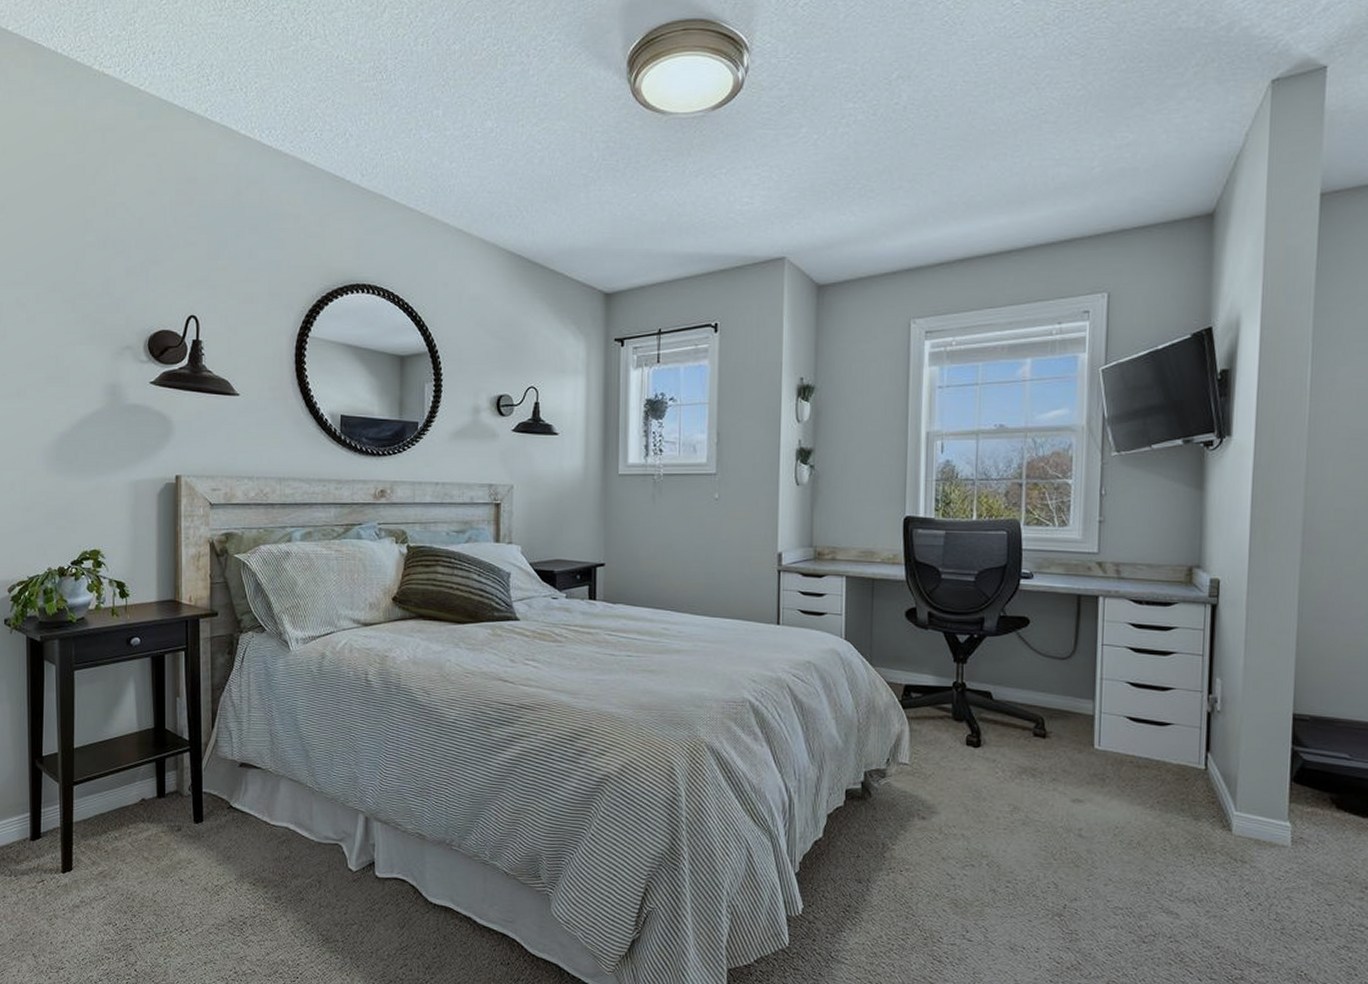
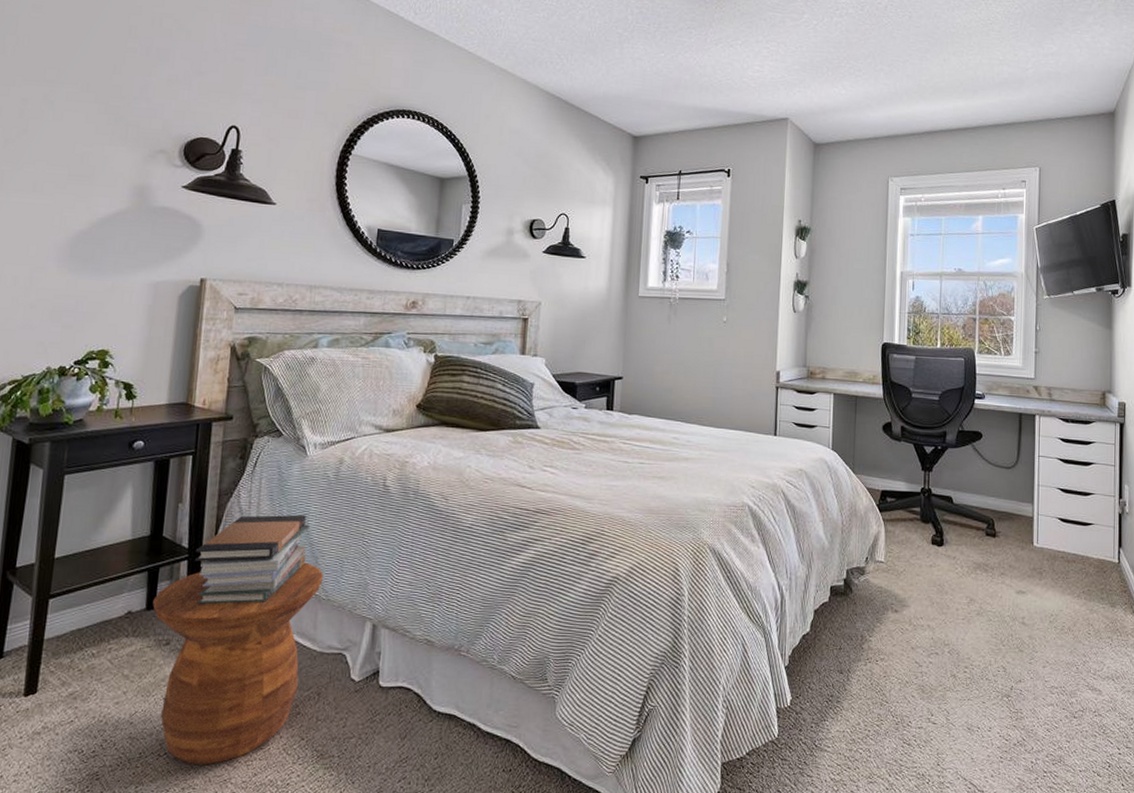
side table: none [163,756,314,942] -> present [153,563,323,764]
book stack: none [195,709,298,794] -> present [194,514,309,605]

